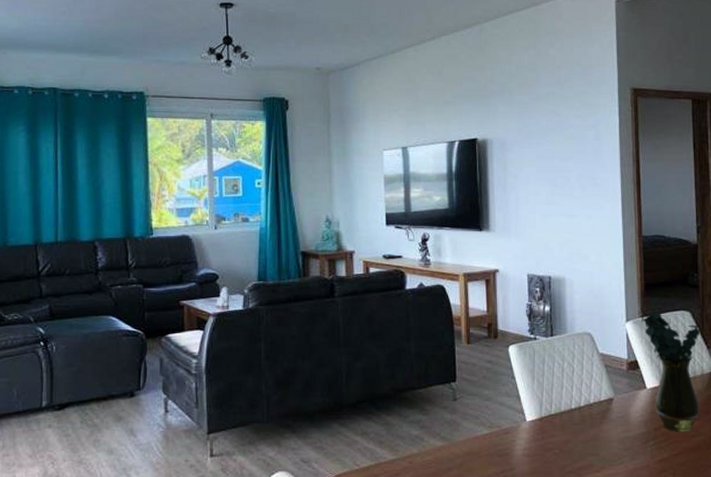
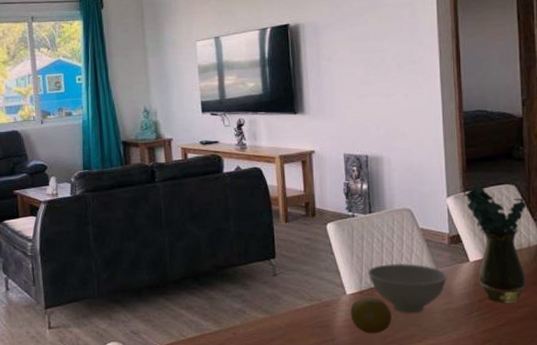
fruit: none [530,424,570,463] -> present [350,297,392,334]
bowl: none [547,390,626,442] -> present [367,264,448,313]

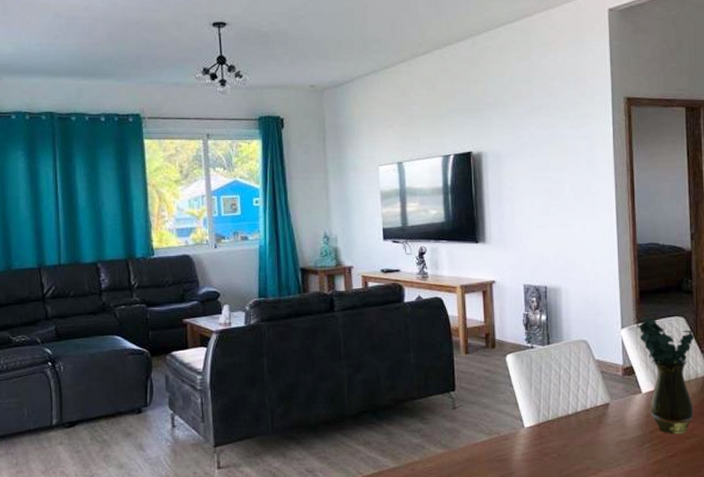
fruit: present [350,297,392,334] -> none [528,429,568,467]
bowl: present [367,264,448,313] -> none [545,396,622,446]

